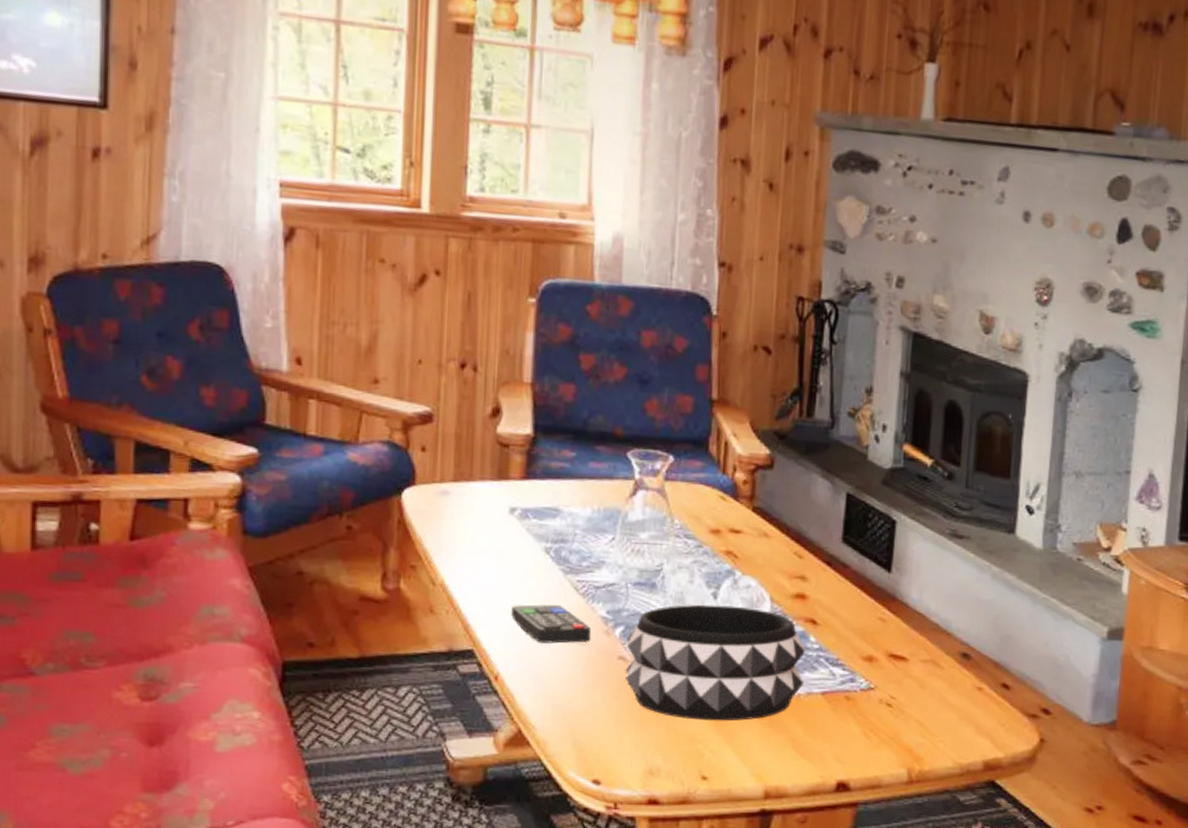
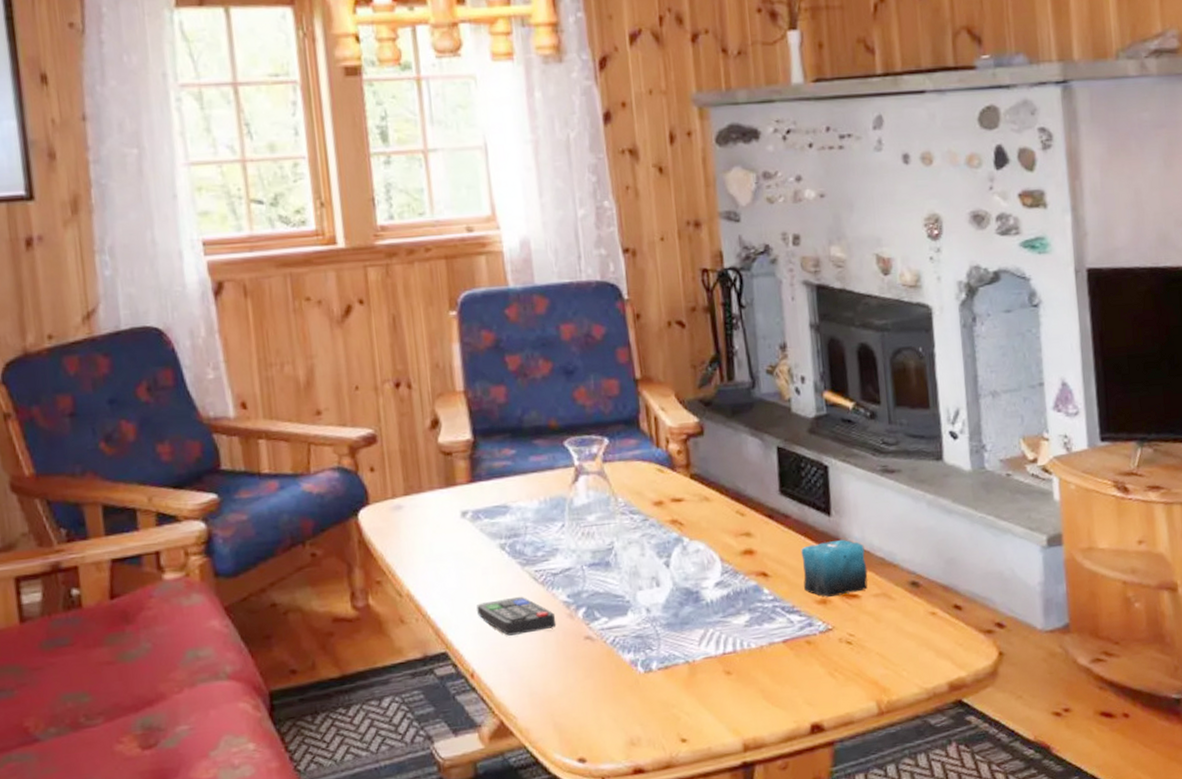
decorative bowl: present [625,604,806,721] -> none [590,570,765,687]
candle: none [852,586,920,656] -> present [801,528,868,597]

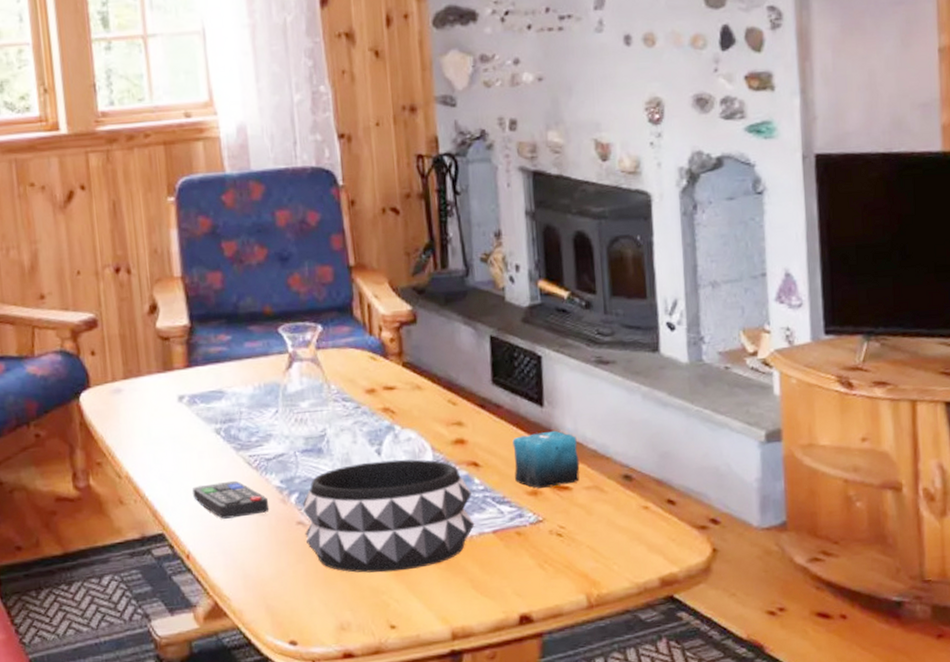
decorative bowl: none [590,570,765,687] -> present [302,459,475,573]

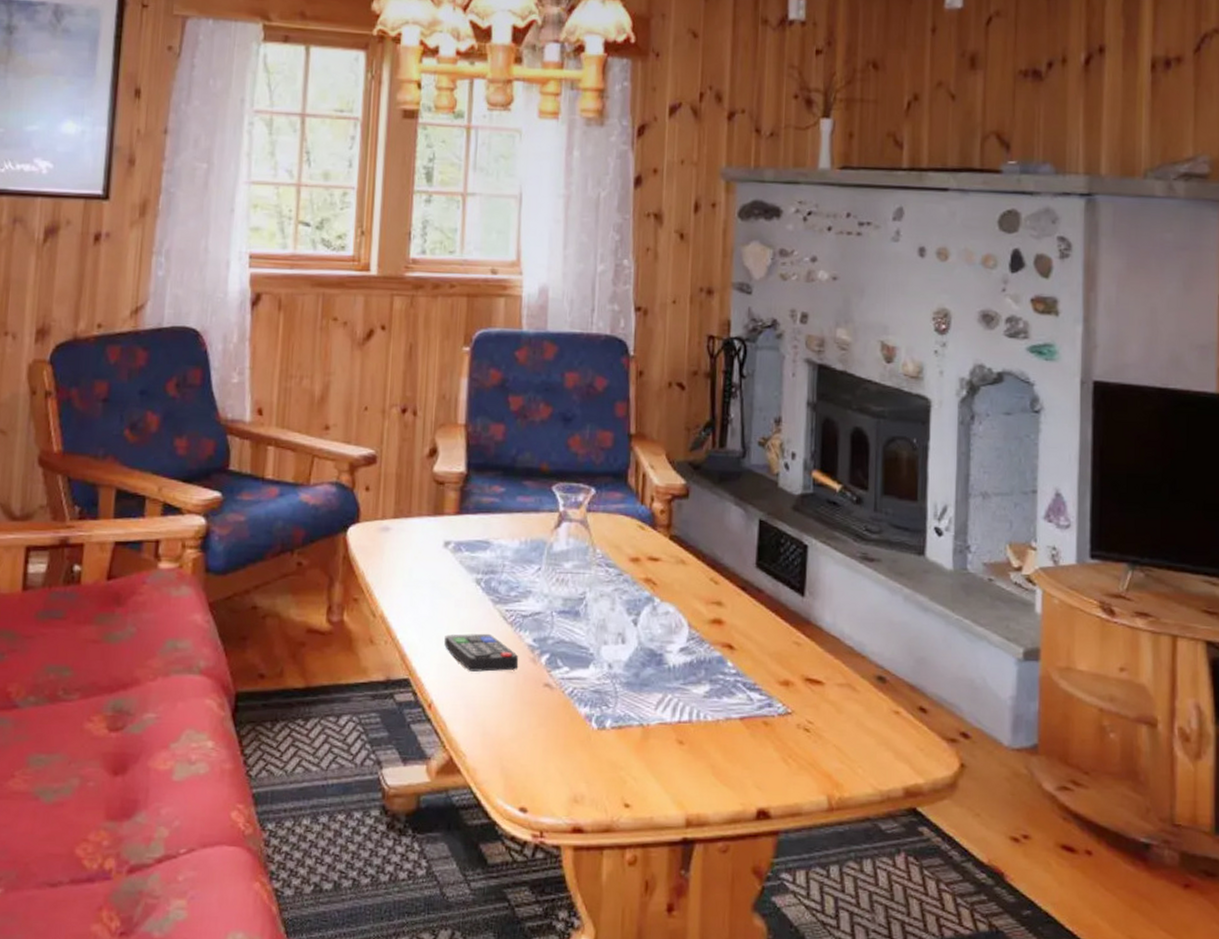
decorative bowl: present [302,459,475,573] -> none [550,631,724,748]
candle: present [512,419,580,488] -> none [768,610,835,680]

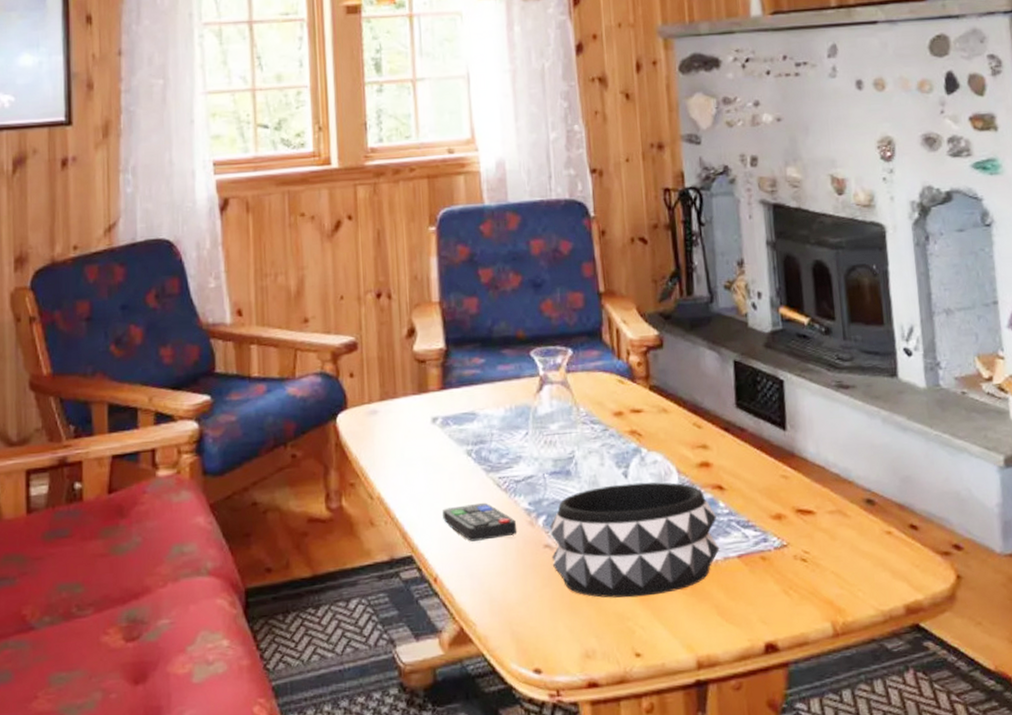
decorative bowl: none [550,631,724,748] -> present [549,482,720,598]

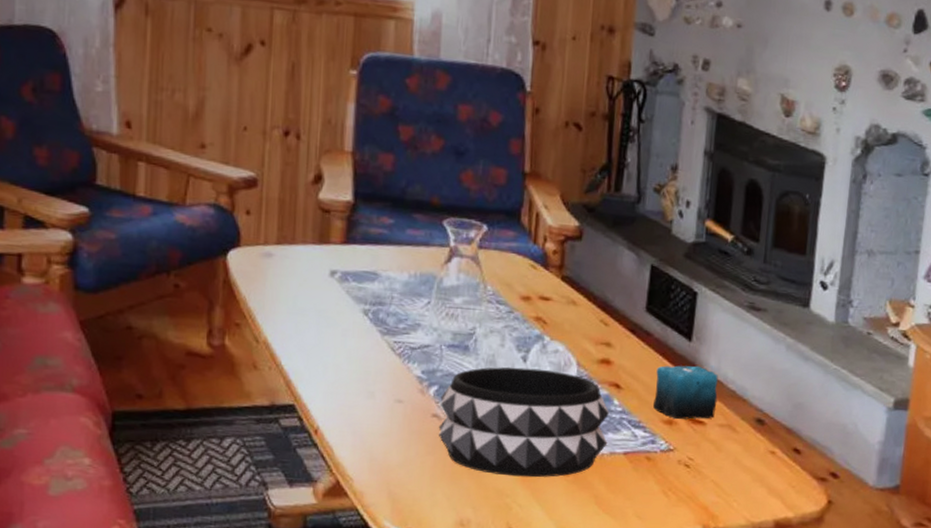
remote control: present [442,502,517,541] -> none [331,363,407,401]
candle: none [756,442,823,512] -> present [653,354,718,419]

